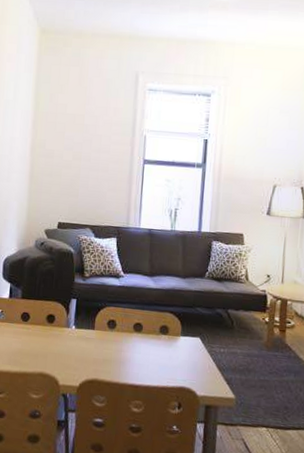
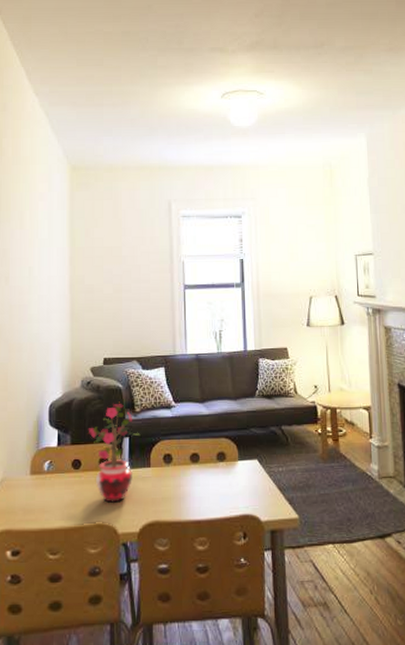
potted plant: none [38,265,88,357] -> present [88,401,141,503]

